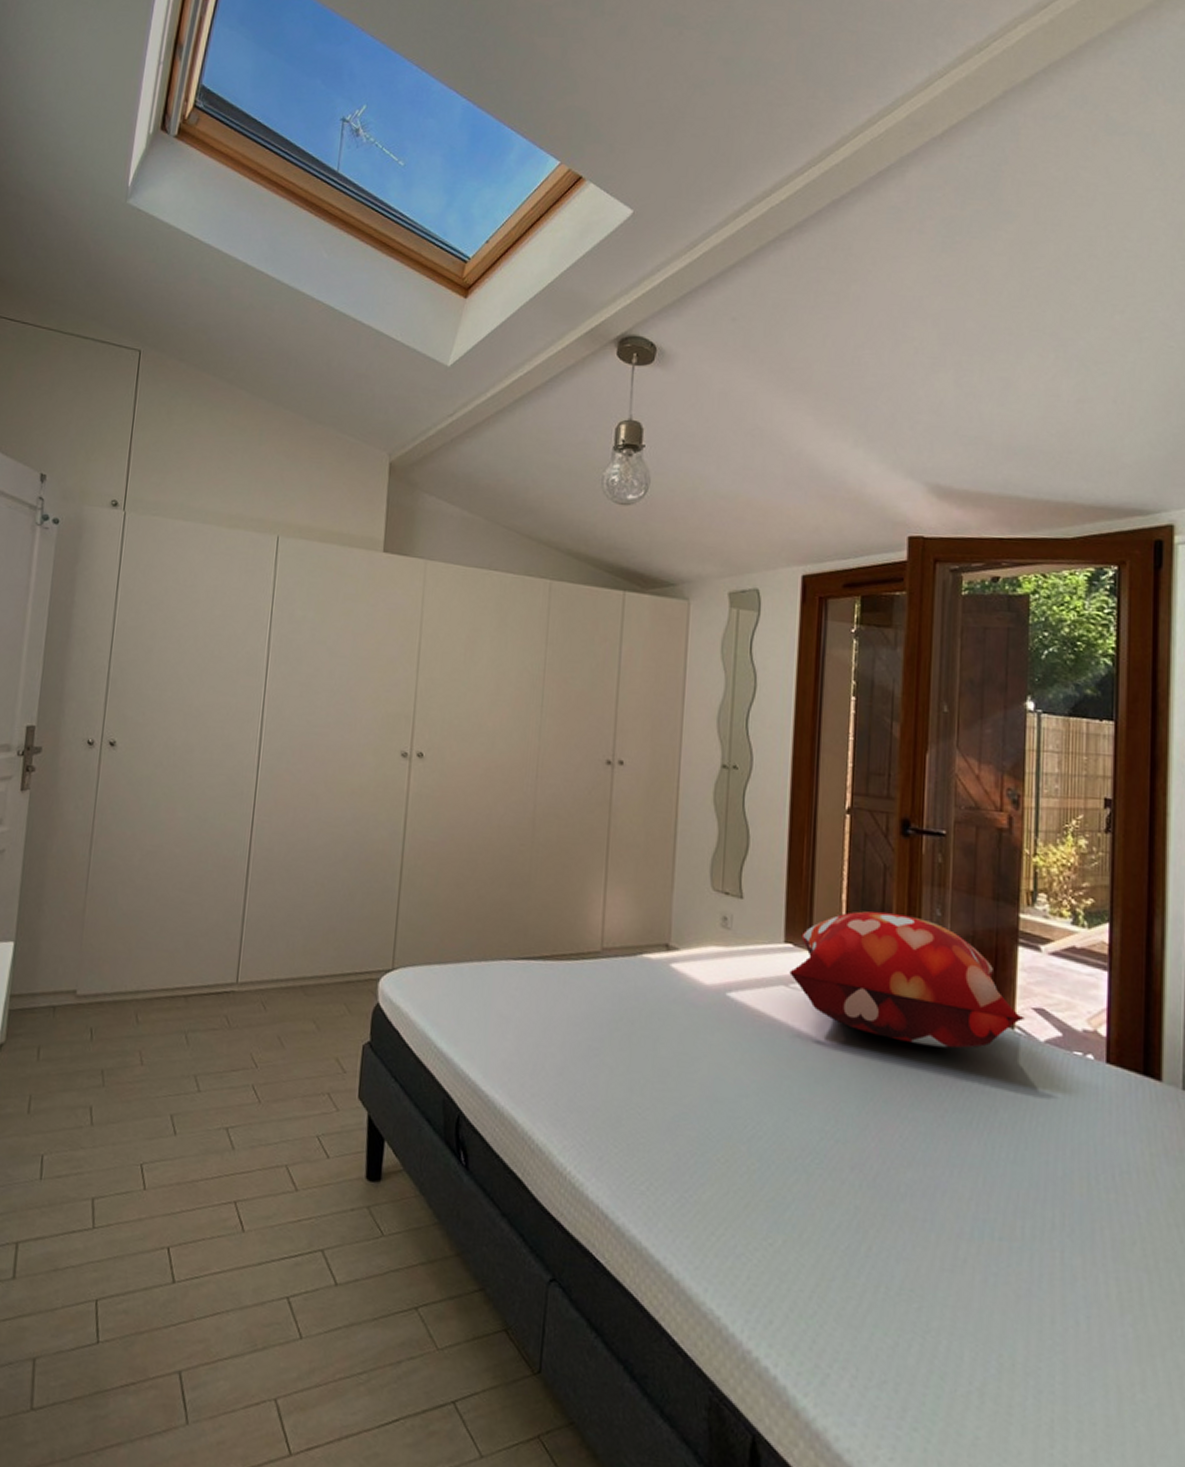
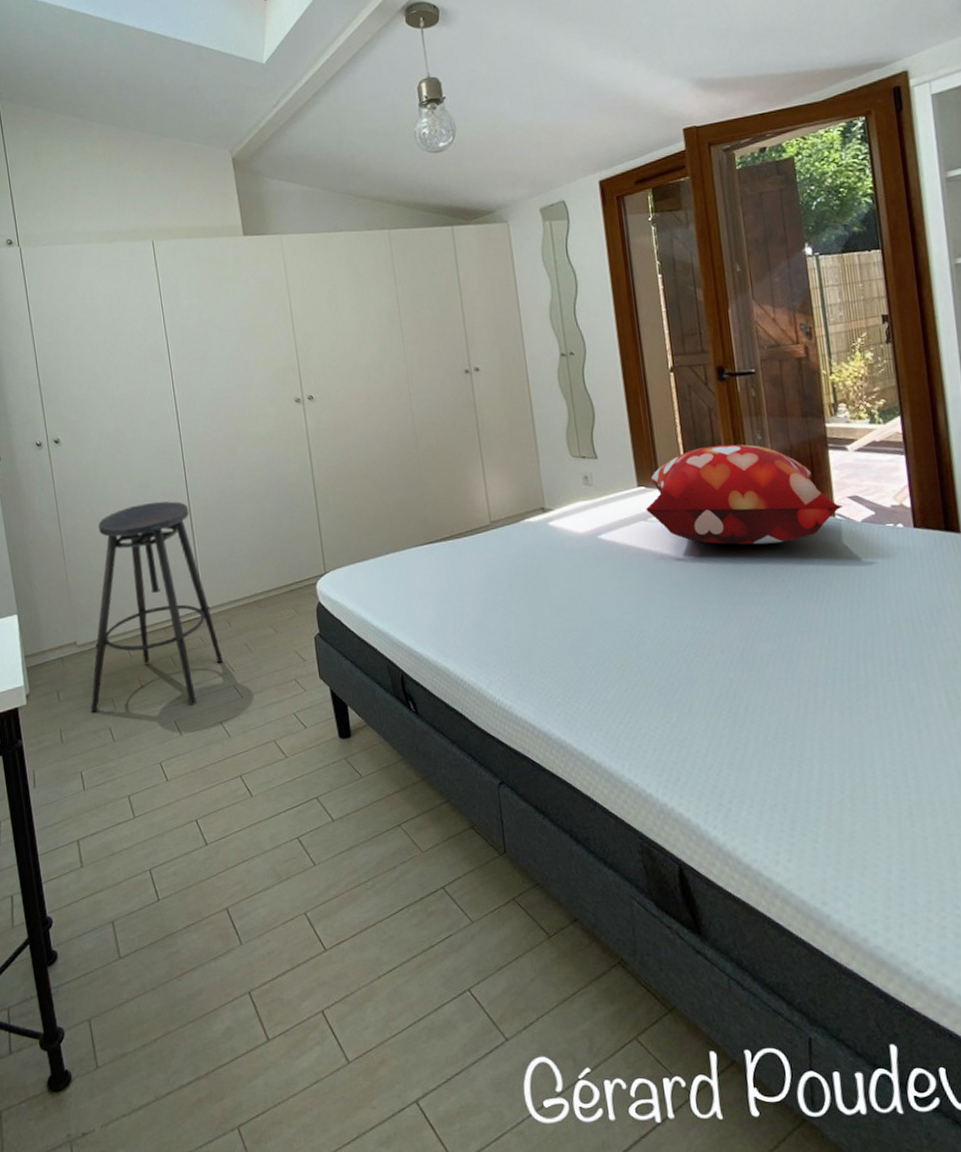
stool: none [73,839,248,1100] -> present [91,501,224,712]

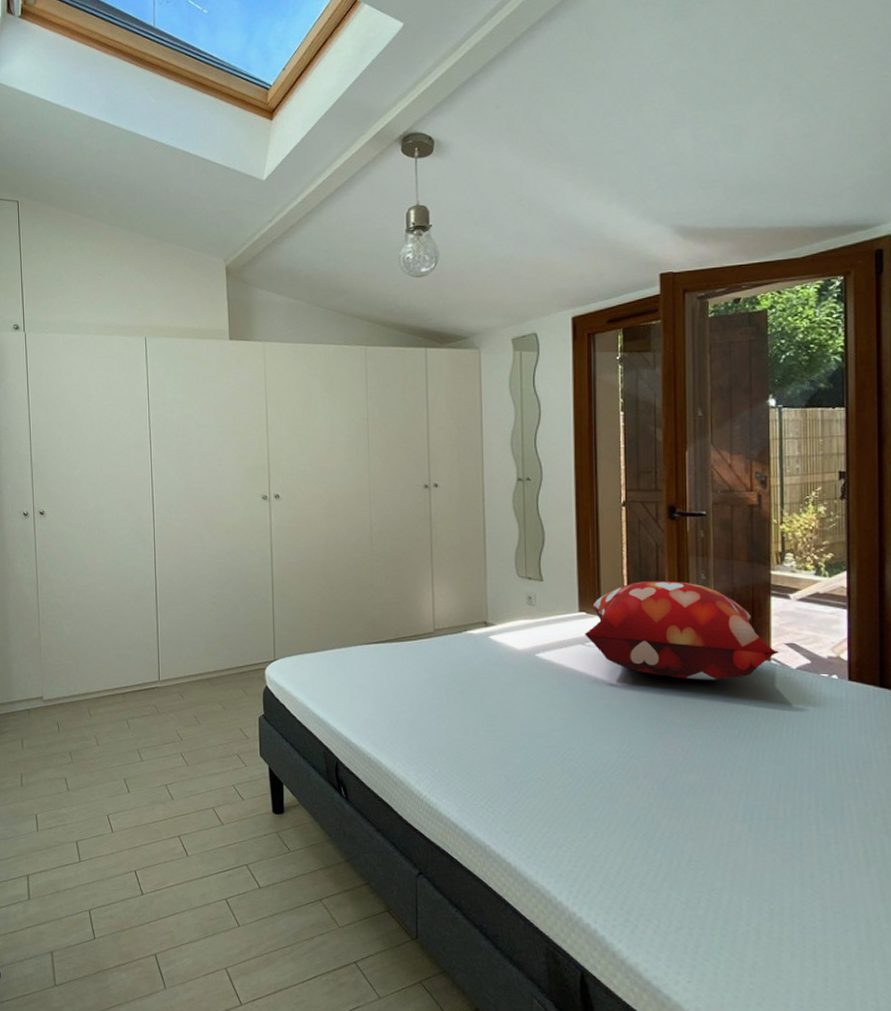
stool: present [91,501,224,712] -> none [50,577,174,767]

